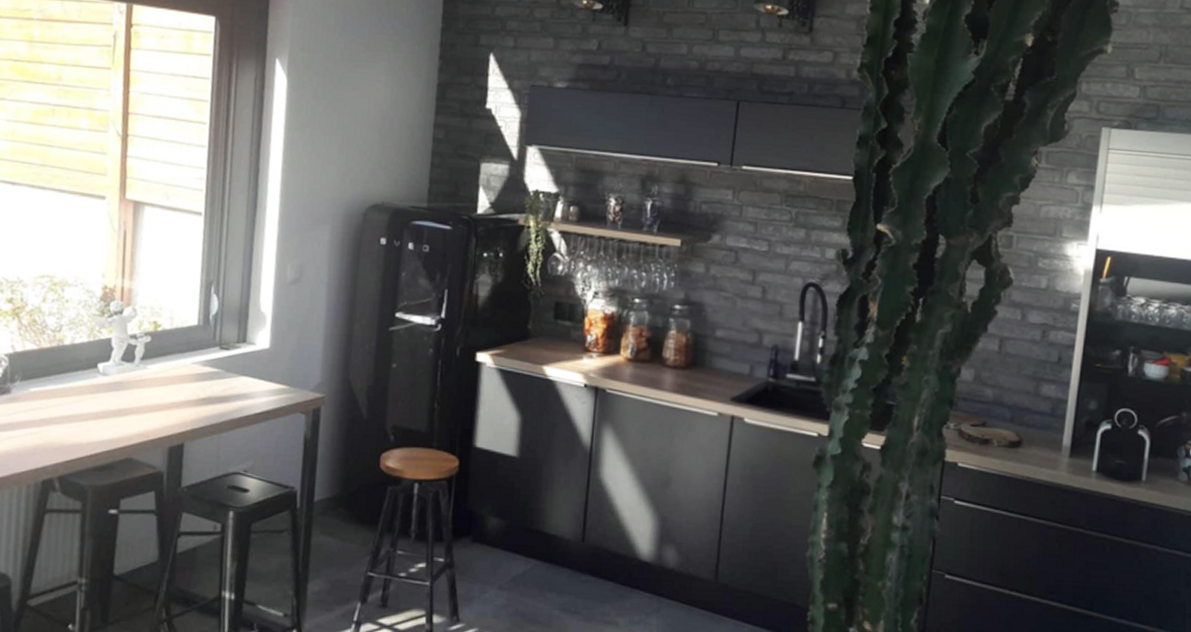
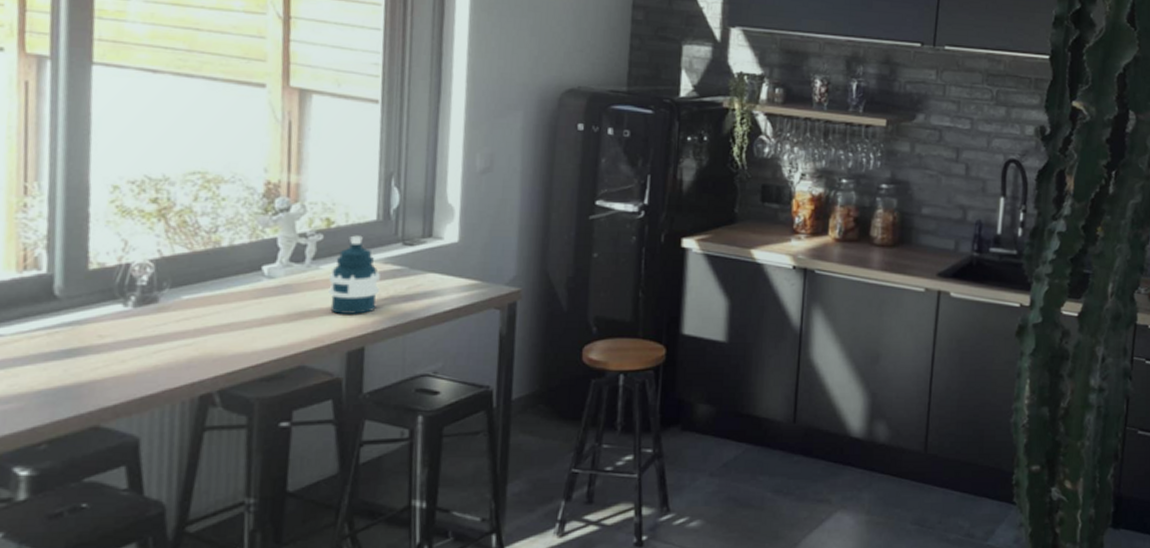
water bottle: none [154,338,199,413] -> present [328,235,380,314]

